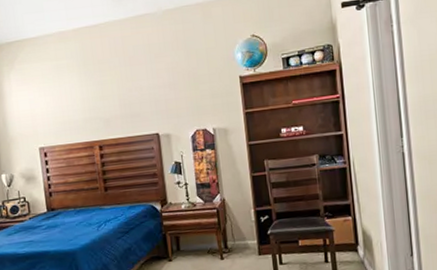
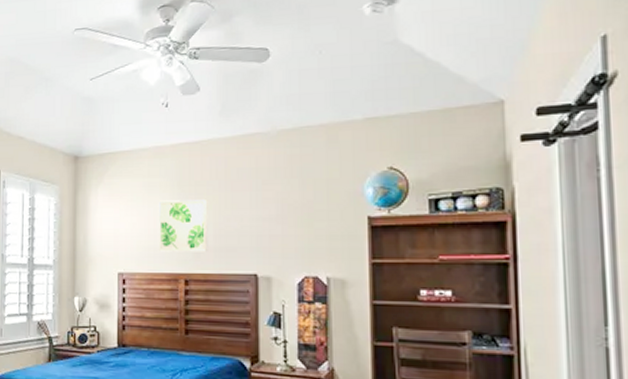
wall art: none [67,75,116,125] -> present [158,200,208,252]

